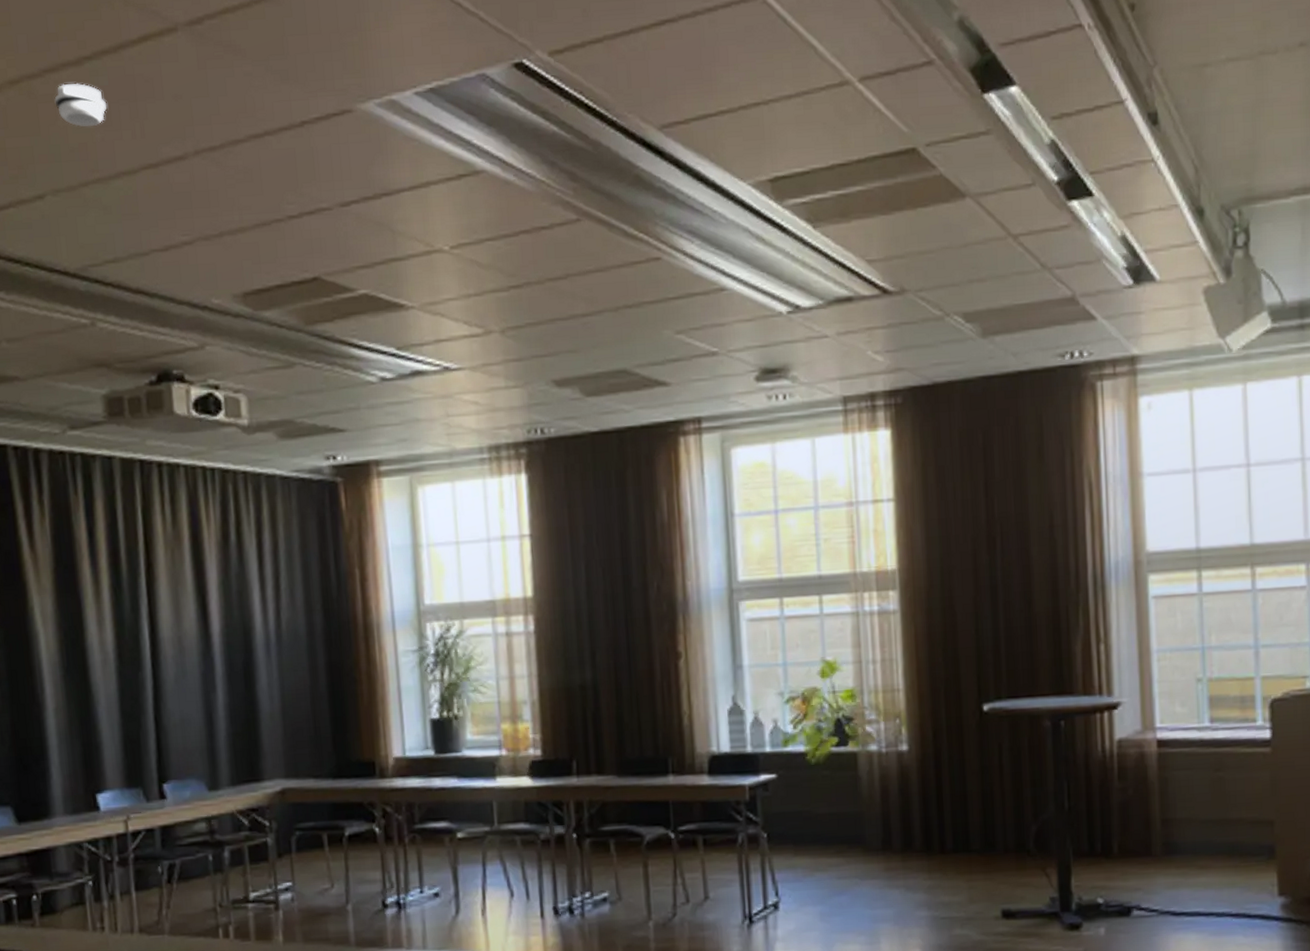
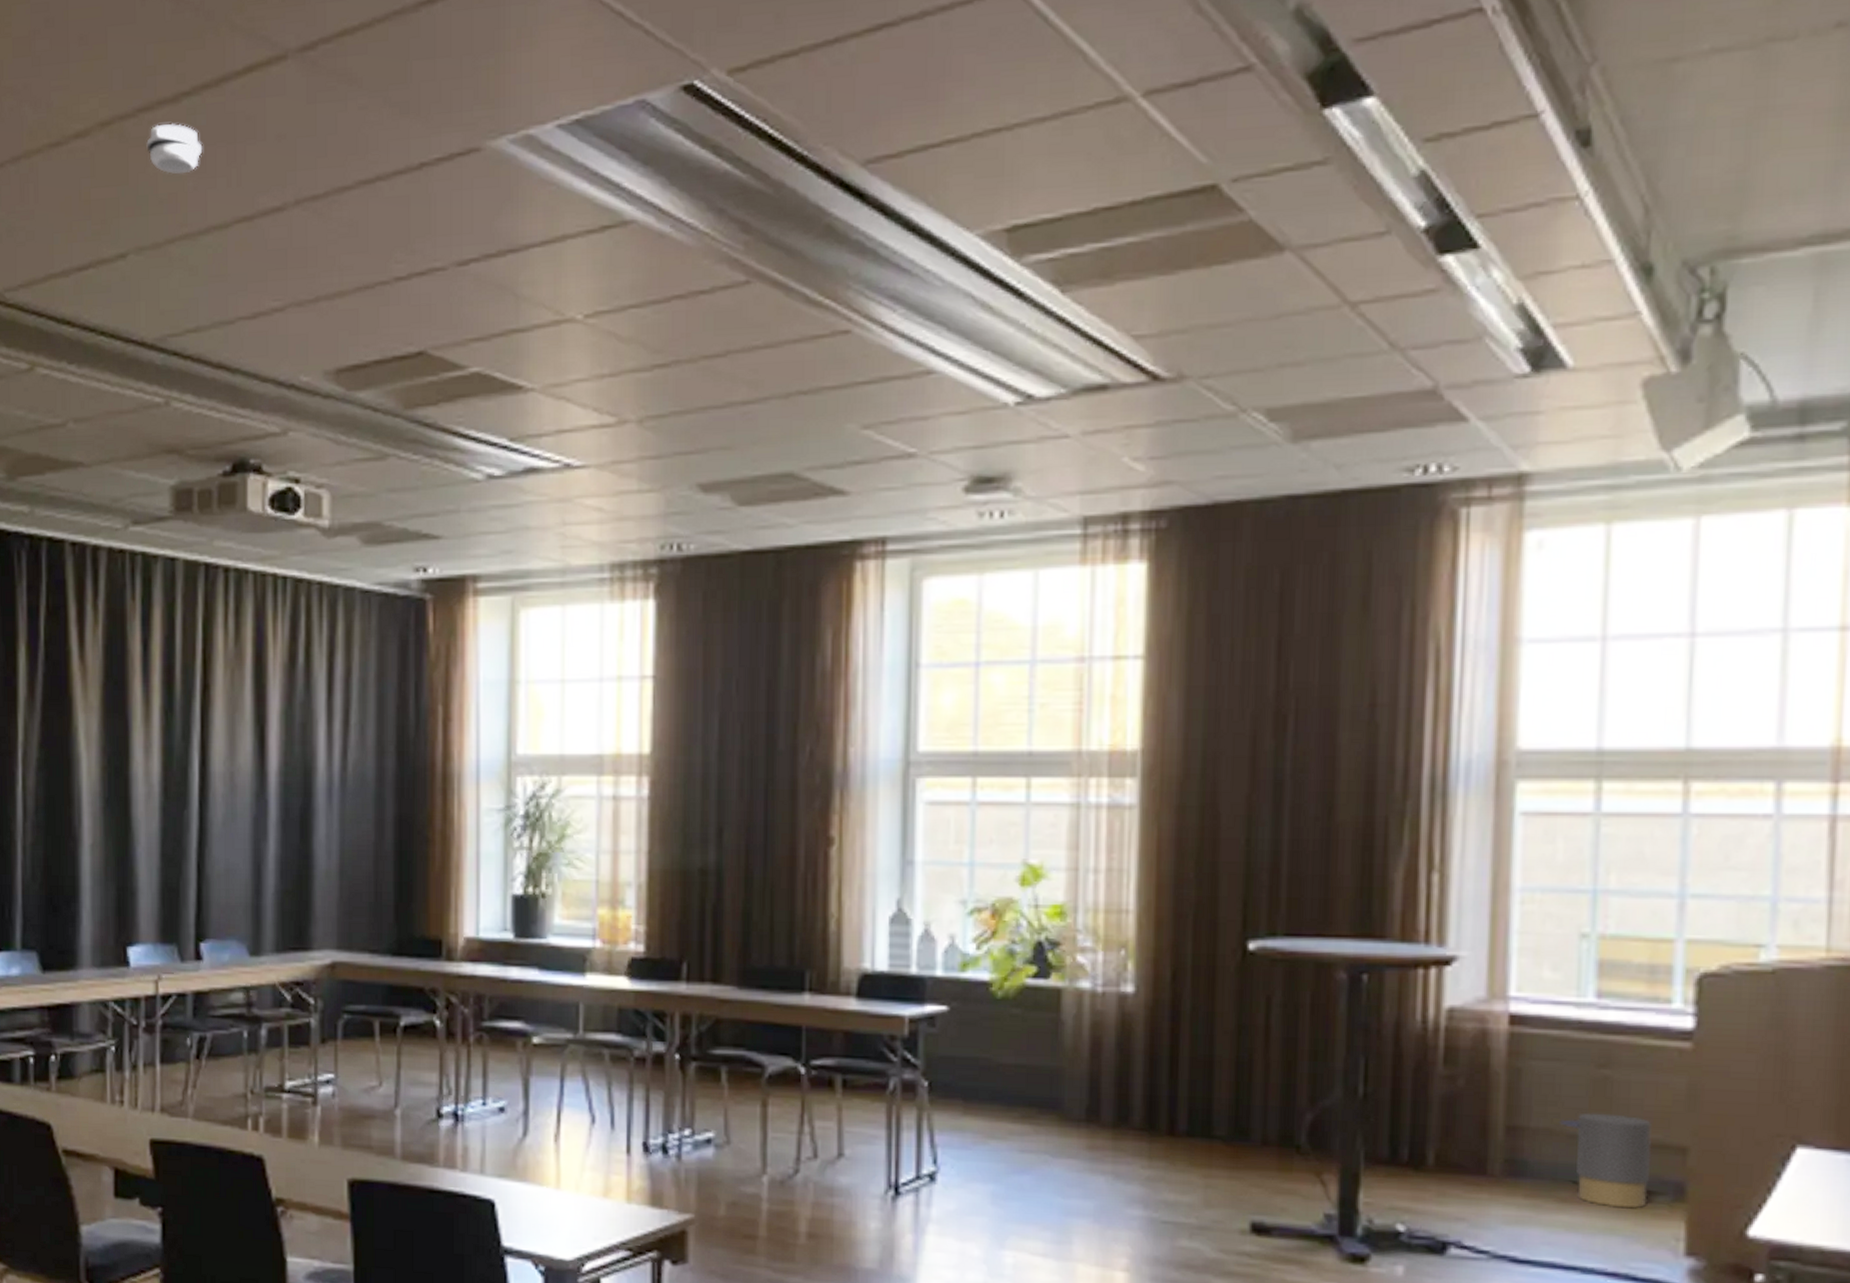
trash can: none [1194,803,1253,868] -> present [1558,1112,1652,1209]

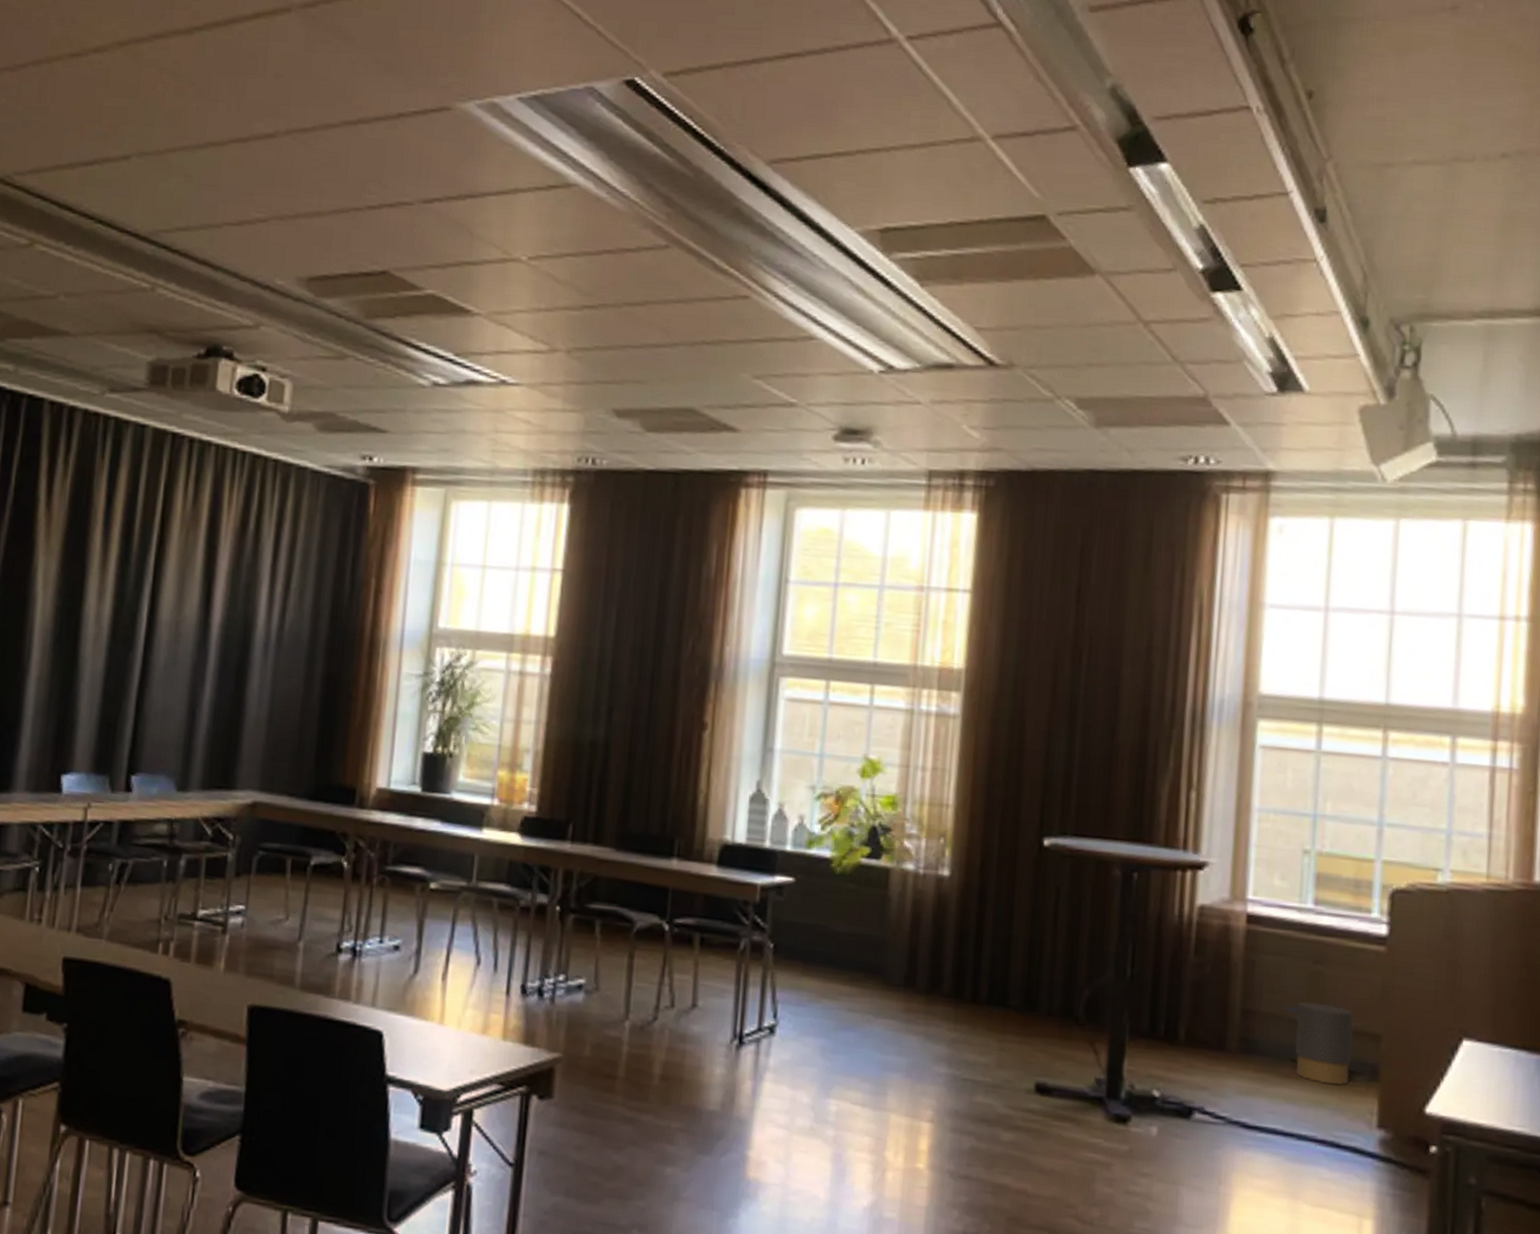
smoke detector: present [146,124,203,175] -> none [158,51,209,95]

